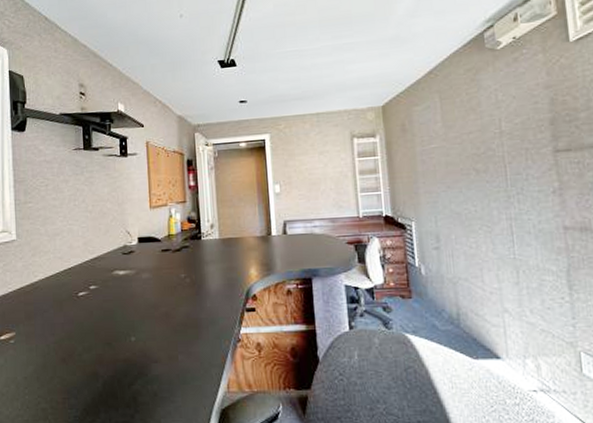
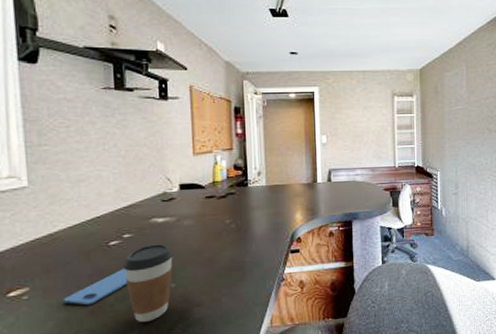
smartphone: none [41,319,93,353] -> present [64,268,127,306]
coffee cup: none [90,296,134,375] -> present [123,244,174,323]

